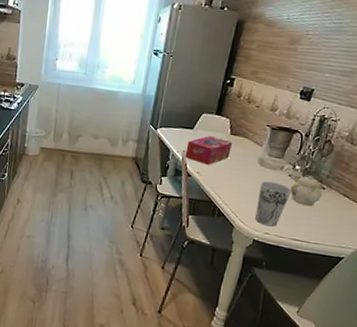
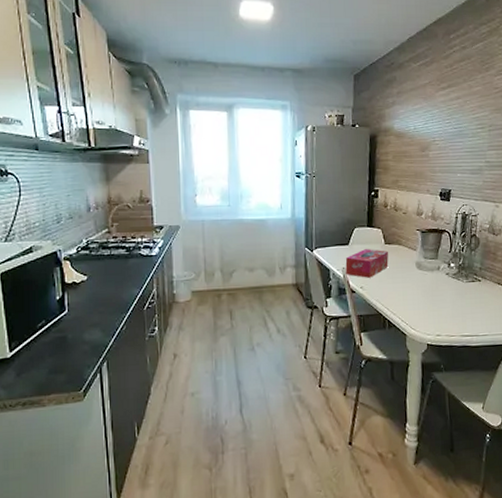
cup: present [255,181,293,227] -> none [422,283,453,328]
teapot: present [290,174,323,207] -> none [450,270,480,301]

